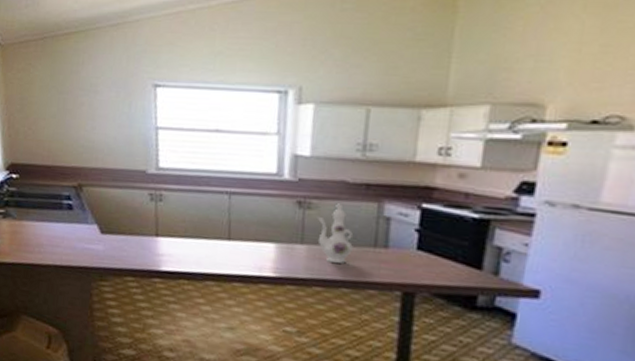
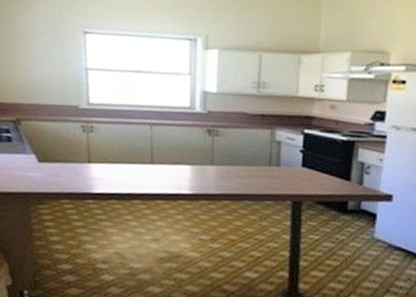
ewer: present [317,203,353,264] -> none [223,131,253,180]

